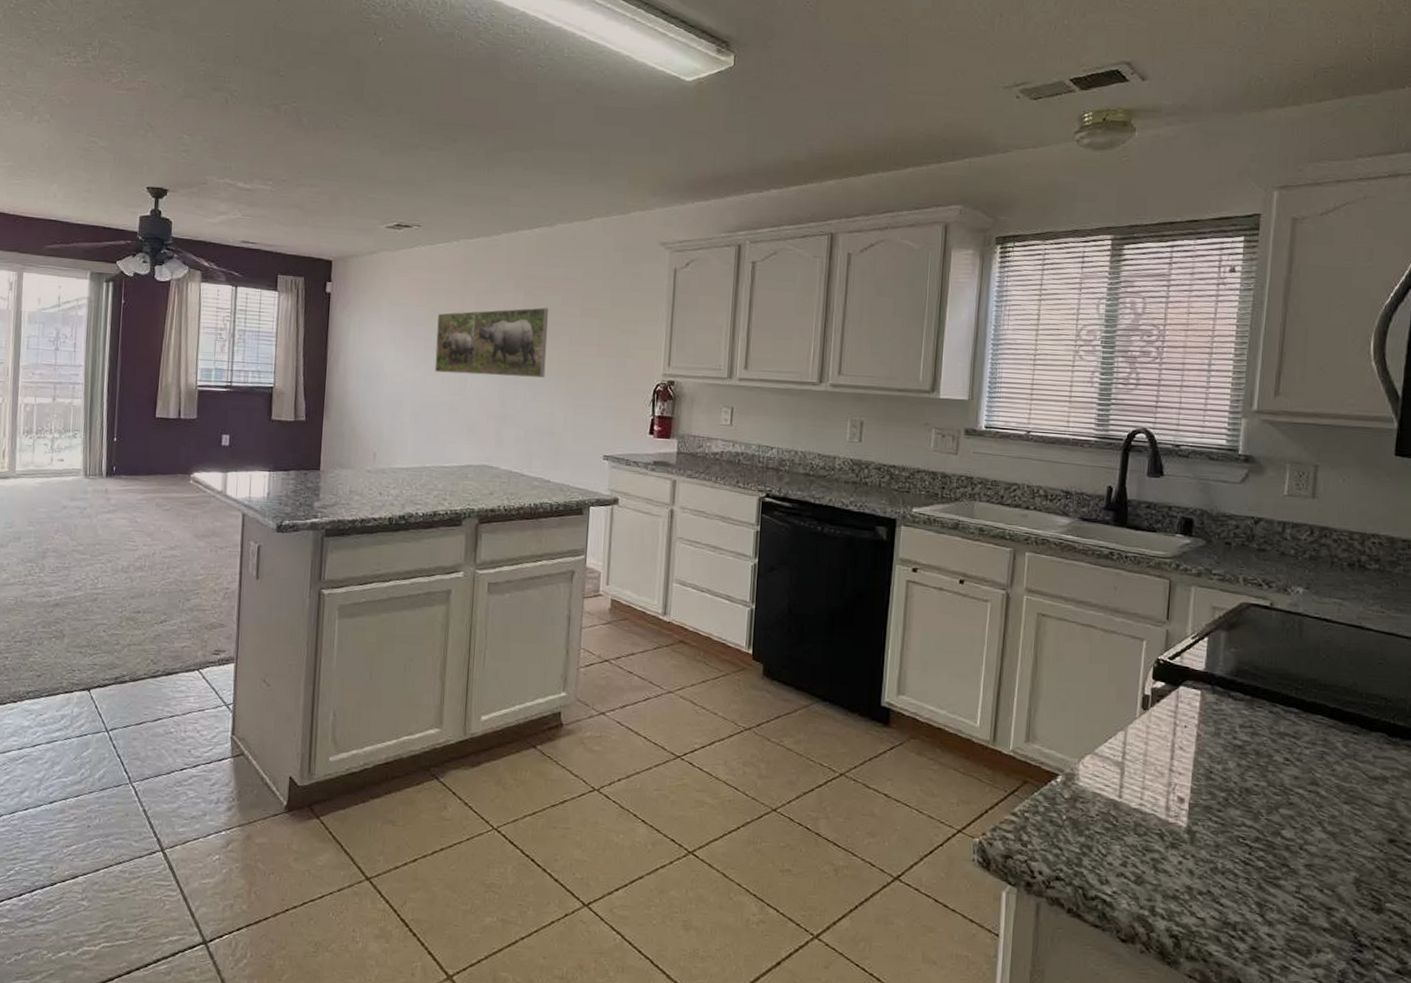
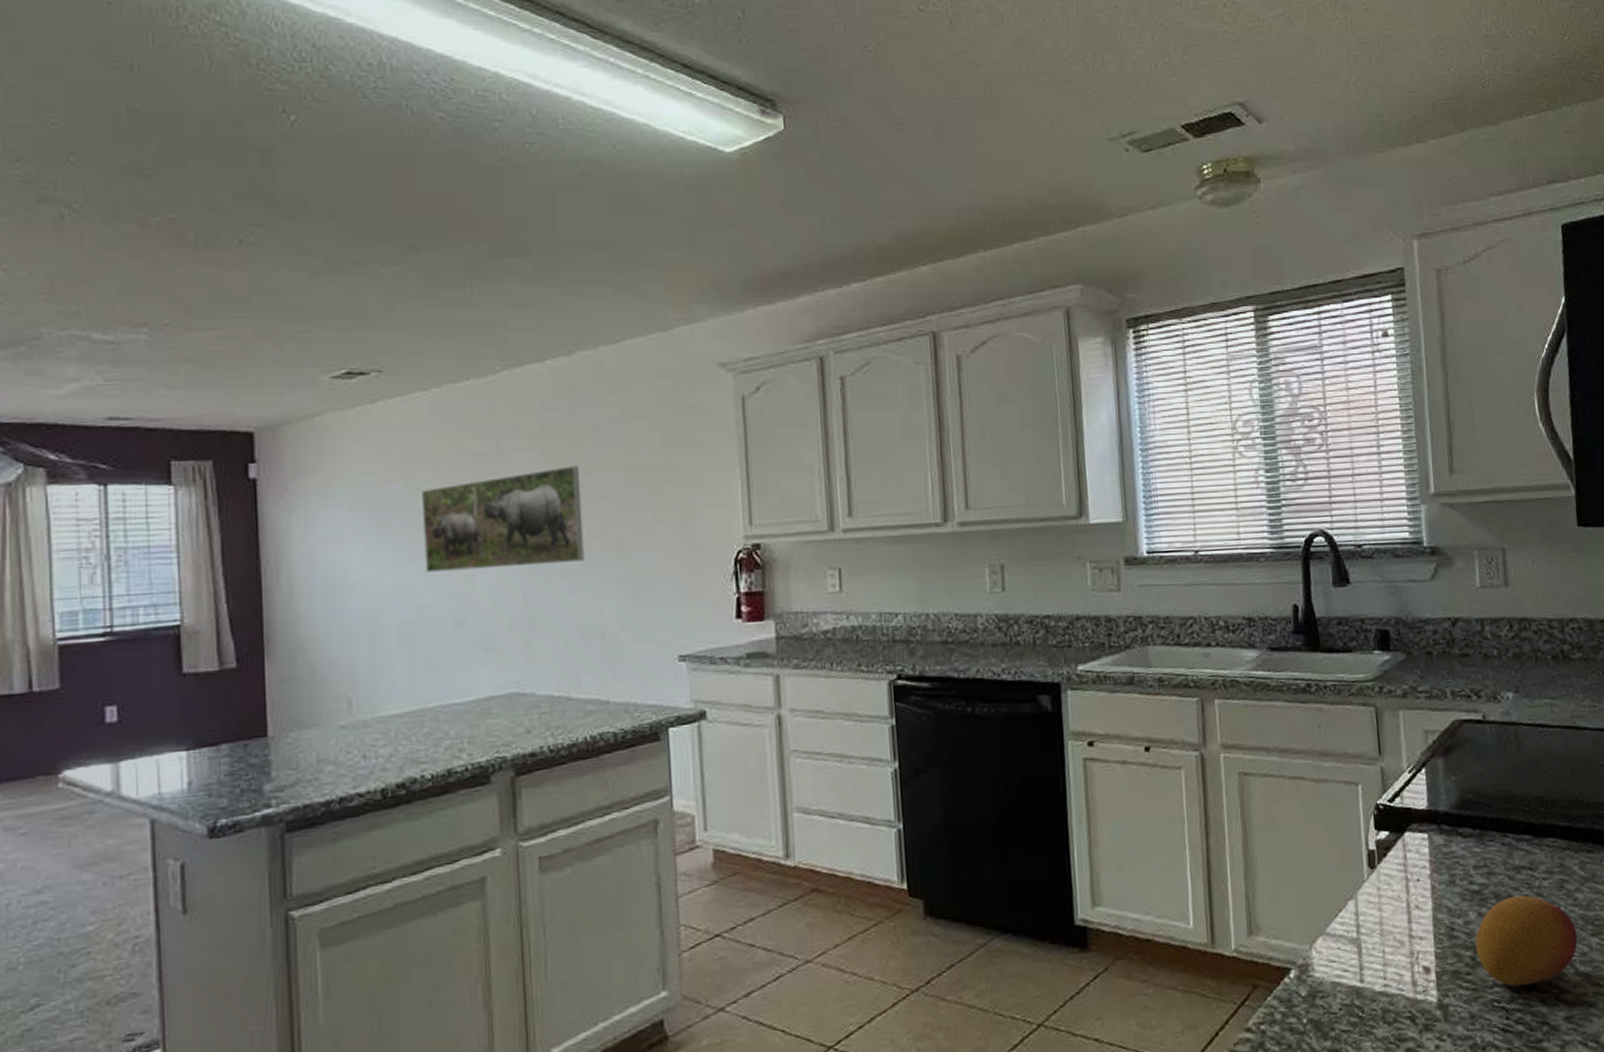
fruit: none [1230,756,1330,832] -> present [1475,895,1578,987]

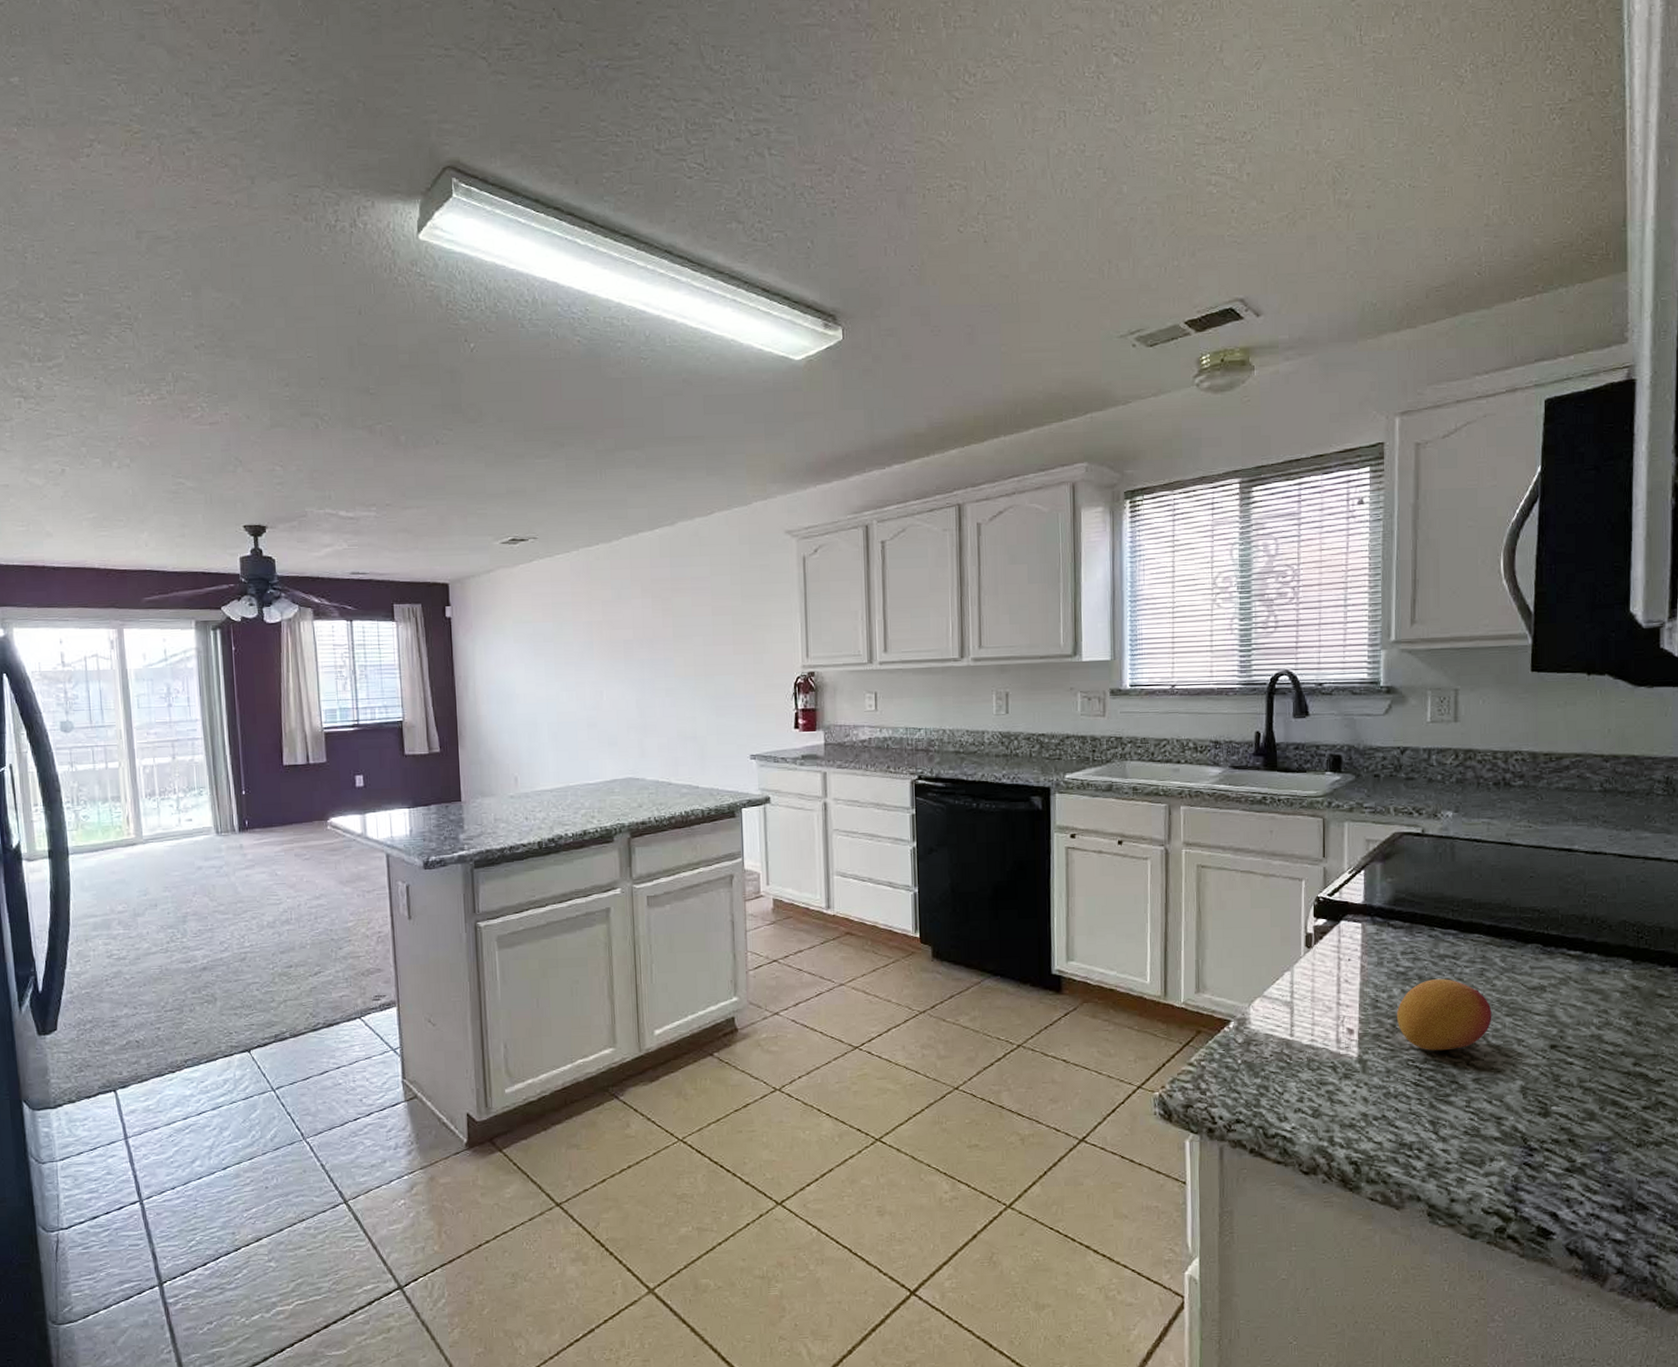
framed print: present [422,465,585,572] -> none [565,610,682,688]

